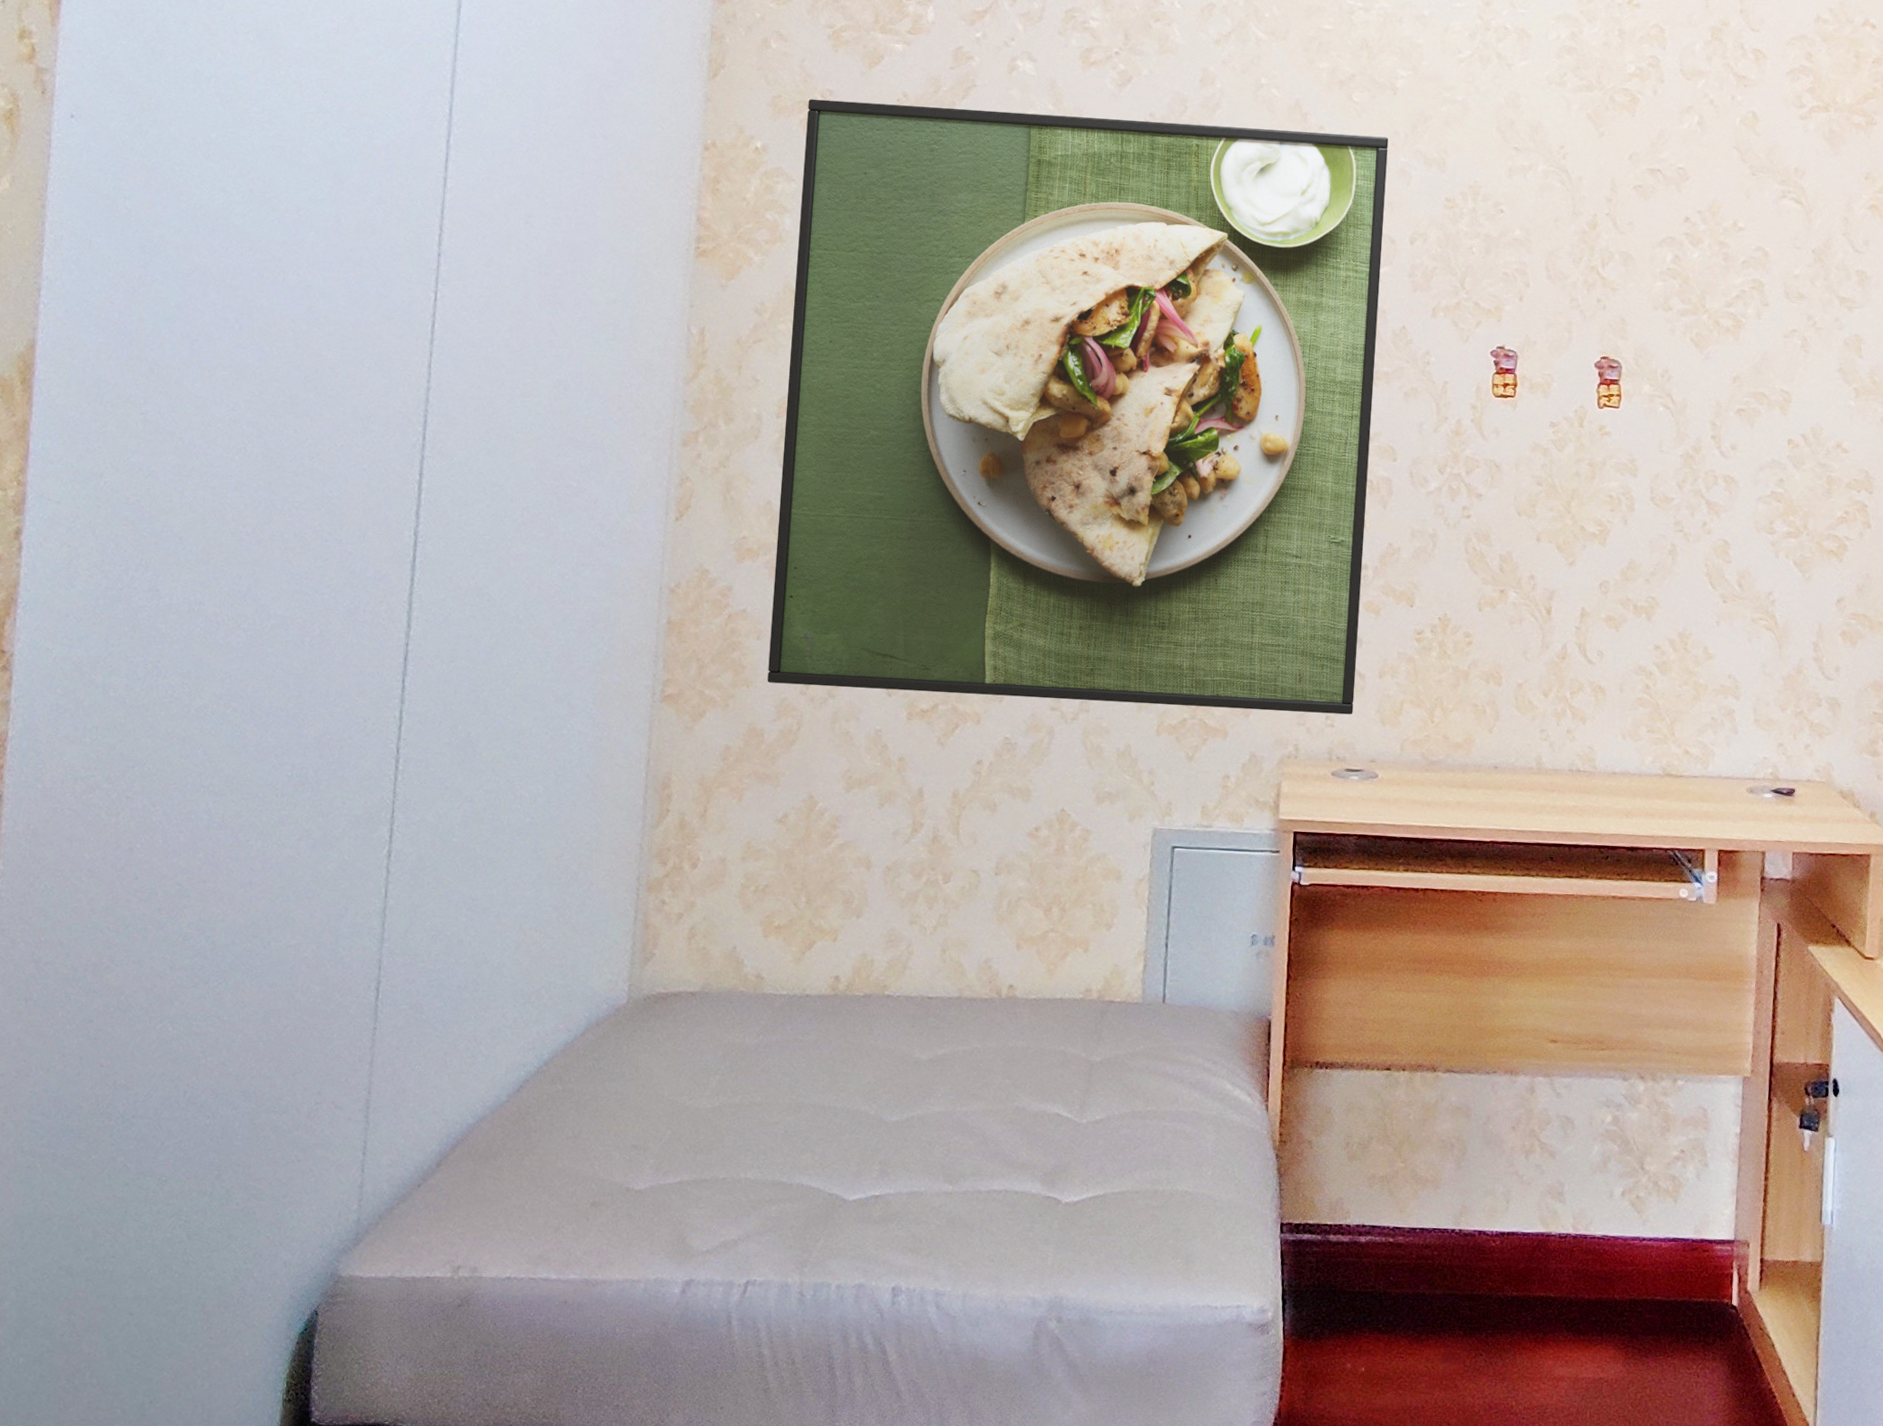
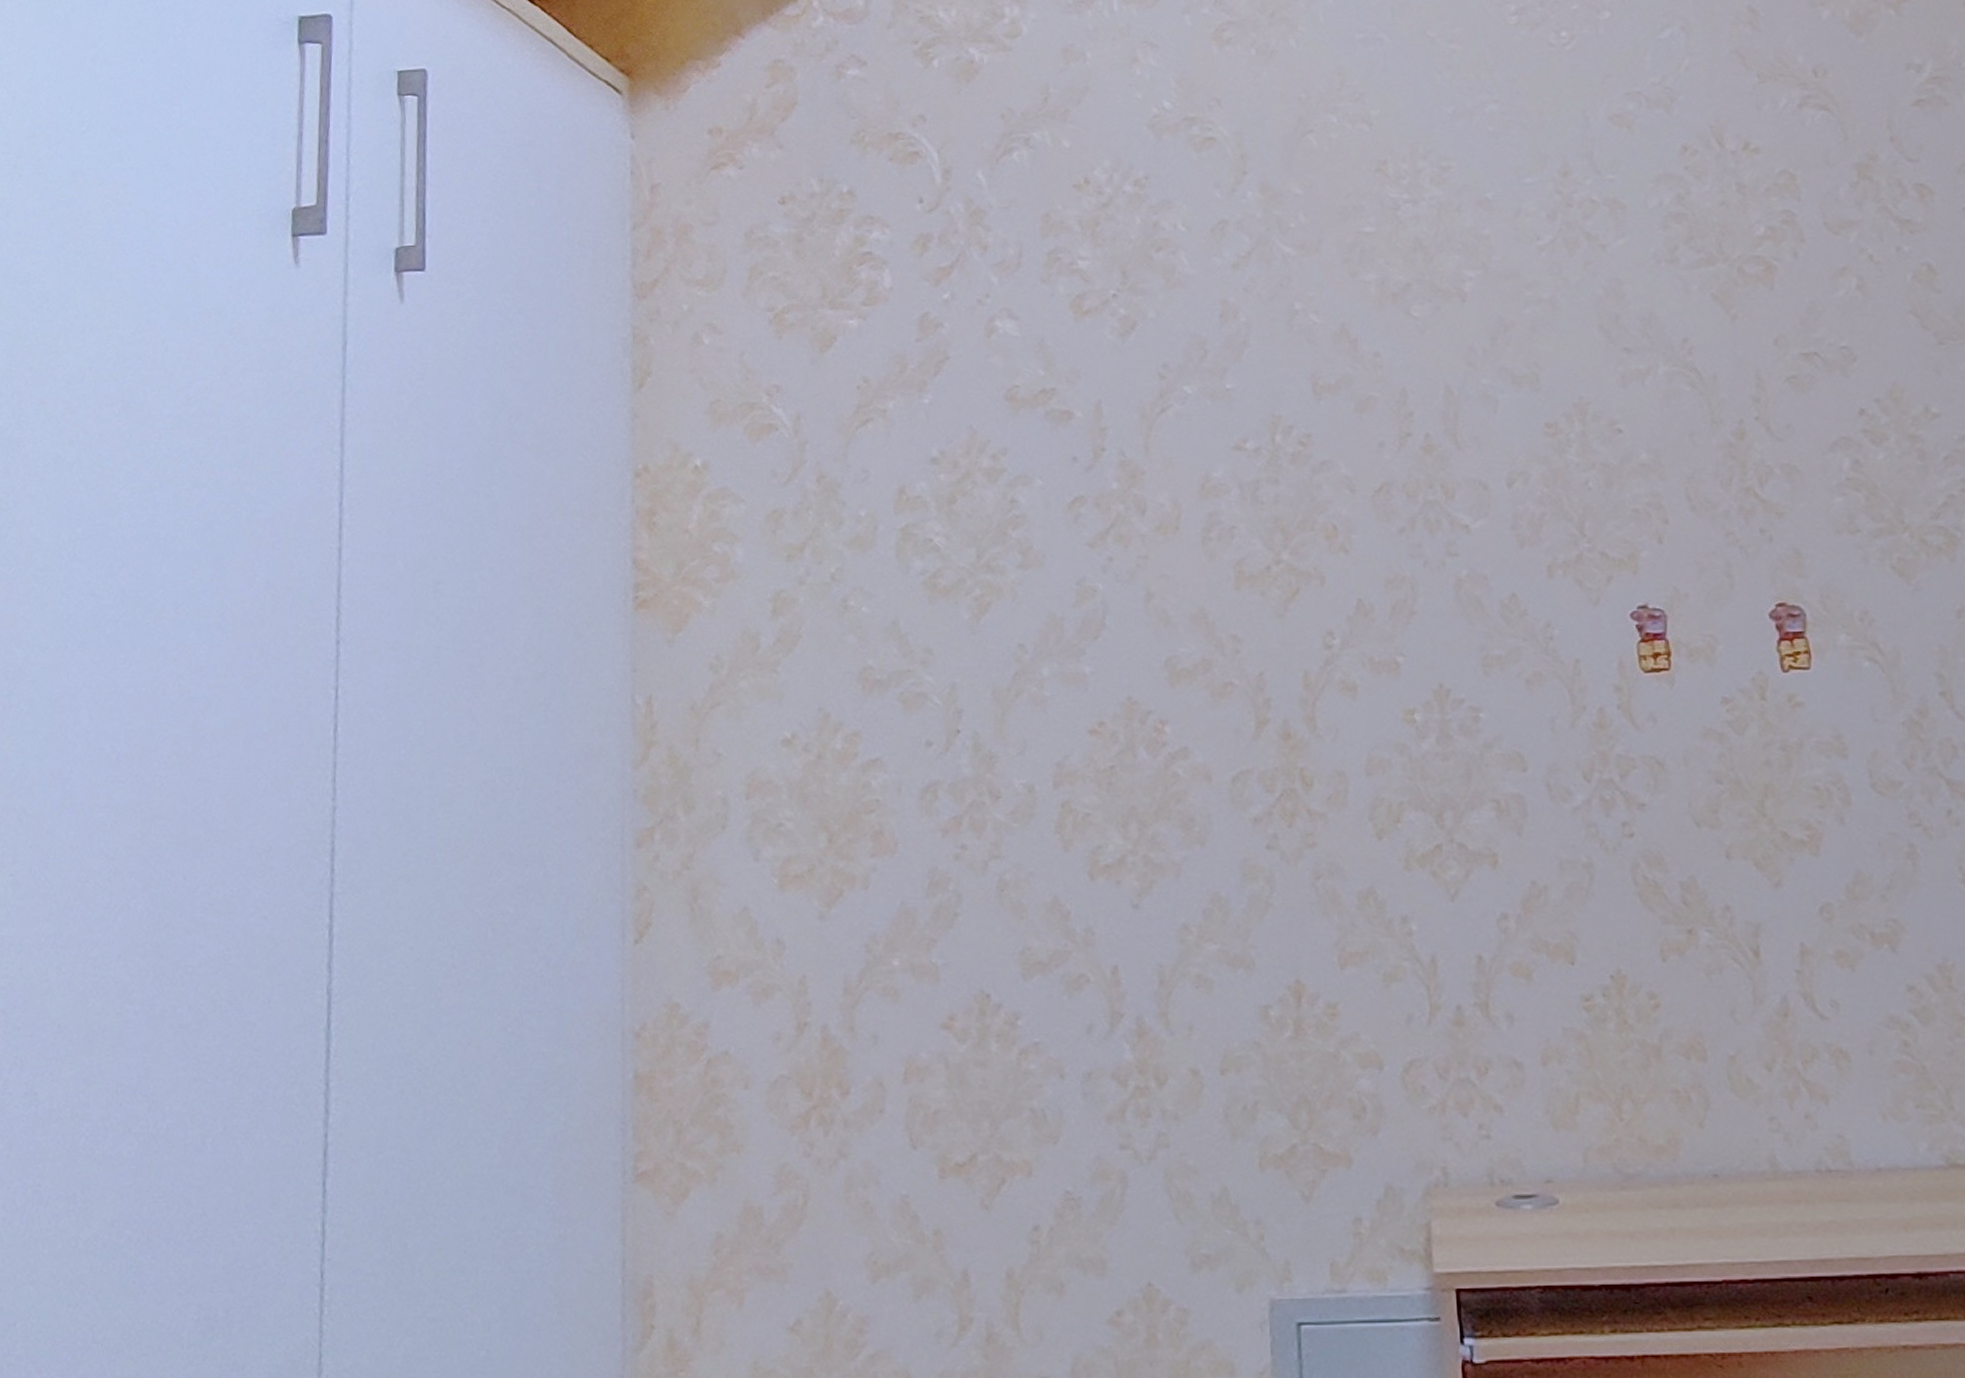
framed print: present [767,99,1389,715] -> none [752,356,1514,1145]

